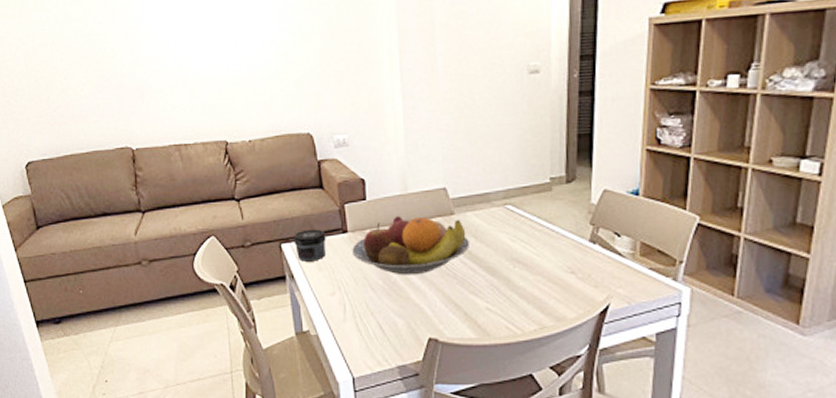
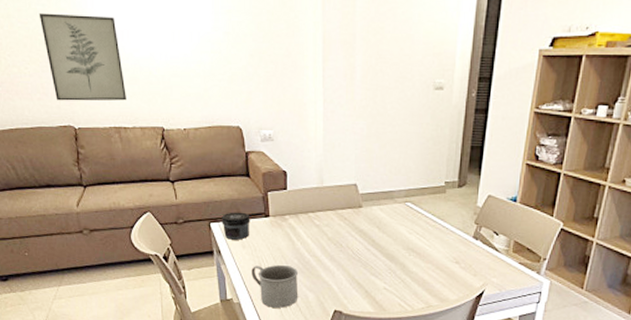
wall art: none [95,28,187,121] -> present [39,13,126,101]
mug: none [330,287,386,339] -> present [251,264,299,308]
fruit bowl: present [352,216,470,275] -> none [273,205,374,257]

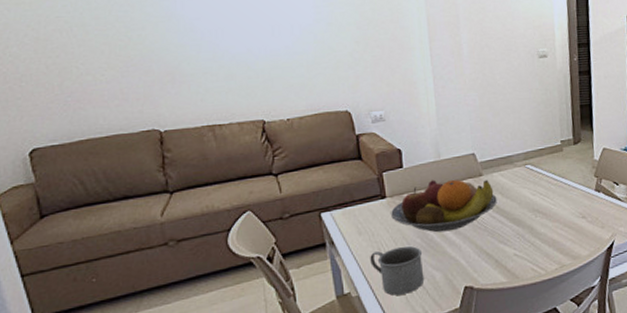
wall art: present [39,13,126,101] -> none [120,17,221,105]
jar: present [222,212,250,240] -> none [333,196,366,228]
fruit bowl: none [273,205,374,257] -> present [391,180,497,233]

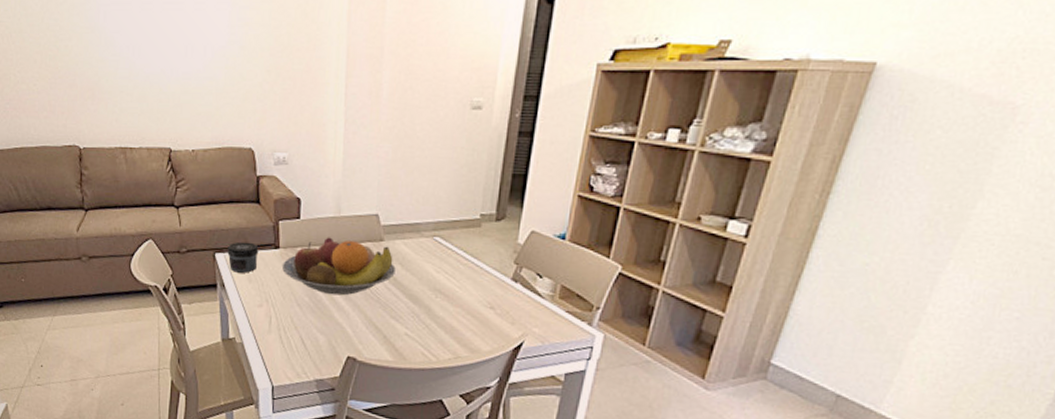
jar: none [333,196,366,228] -> present [227,241,259,273]
mug: present [370,246,425,296] -> none [257,301,309,351]

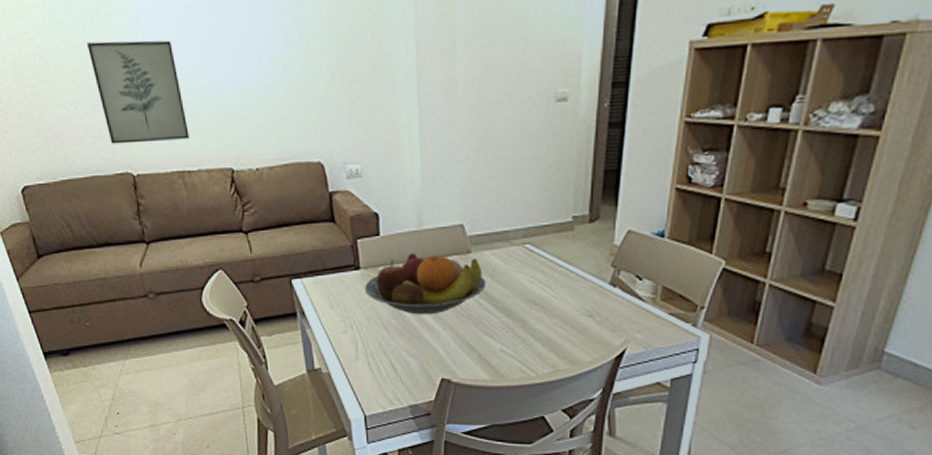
wall art: none [50,28,134,120] -> present [86,40,189,144]
jar: present [227,241,259,273] -> none [304,265,338,298]

